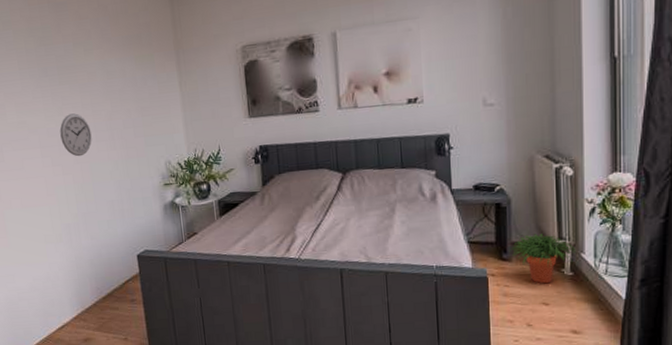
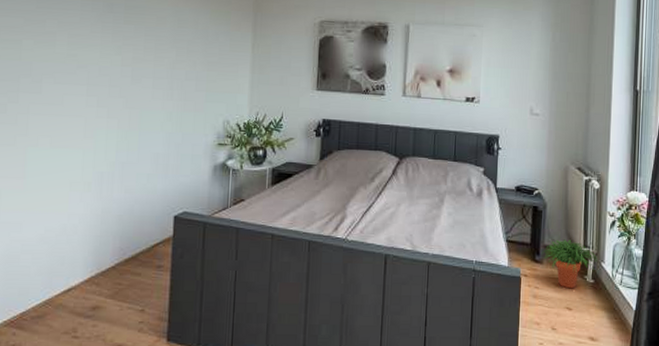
wall clock: present [59,113,92,157] -> none [113,55,149,102]

